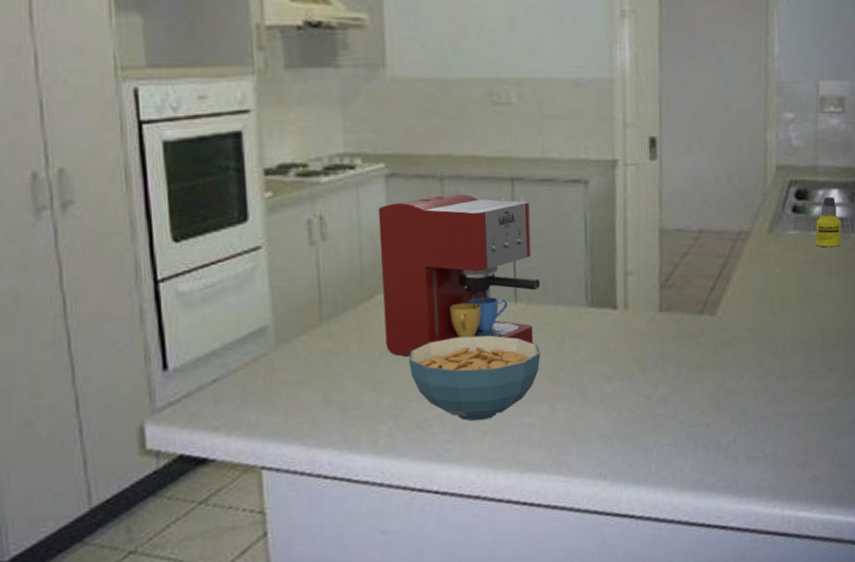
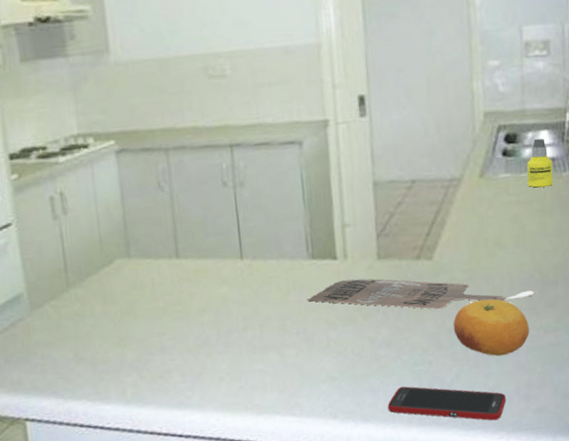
coffee maker: present [378,193,541,357] -> none [111,162,264,315]
cereal bowl: present [409,335,541,421] -> none [148,290,268,370]
home sign: none [582,331,819,368] -> present [307,279,537,310]
cell phone: none [661,448,782,488] -> present [387,386,506,421]
fruit: none [733,359,809,421] -> present [453,299,530,356]

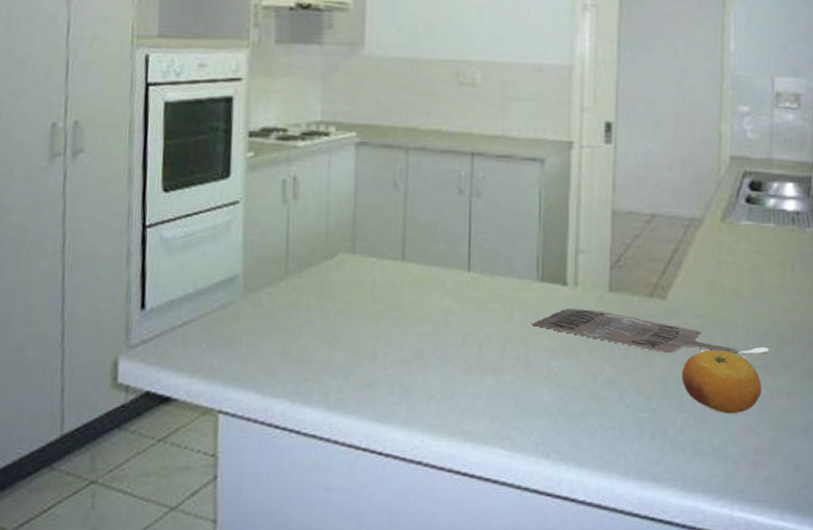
cell phone: present [387,386,506,421] -> none [604,433,731,485]
bottle: present [526,138,553,188] -> none [769,189,797,240]

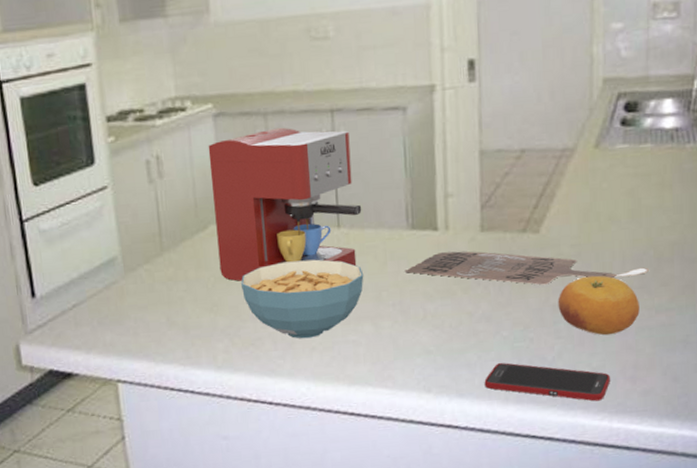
coffee maker: none [344,163,494,316] -> present [208,127,362,281]
cereal bowl: none [364,300,490,385] -> present [241,259,364,339]
cell phone: none [604,433,731,485] -> present [484,362,610,402]

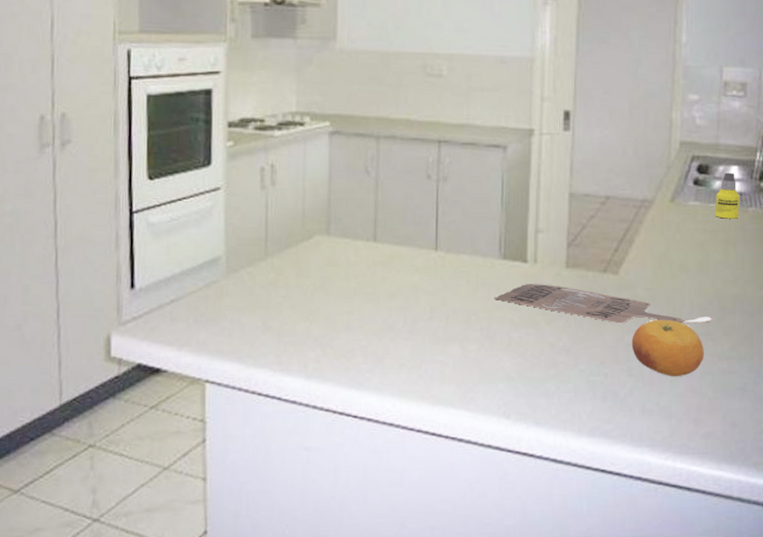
coffee maker: present [208,127,362,281] -> none [320,151,459,292]
cereal bowl: present [241,259,364,339] -> none [339,278,456,355]
cell phone: present [484,362,610,402] -> none [560,395,675,440]
bottle: none [646,107,676,160] -> present [715,172,741,219]

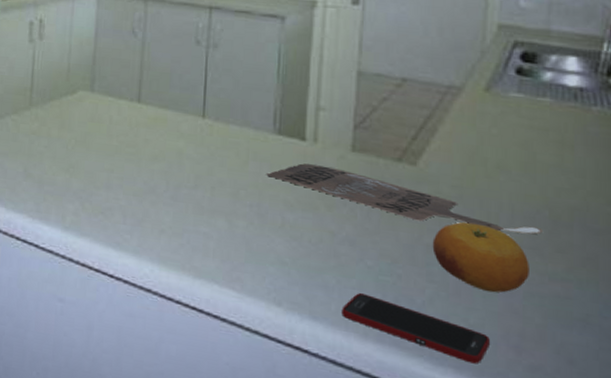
cell phone: none [560,395,675,440] -> present [341,293,490,364]
bottle: present [715,172,741,219] -> none [545,63,581,118]

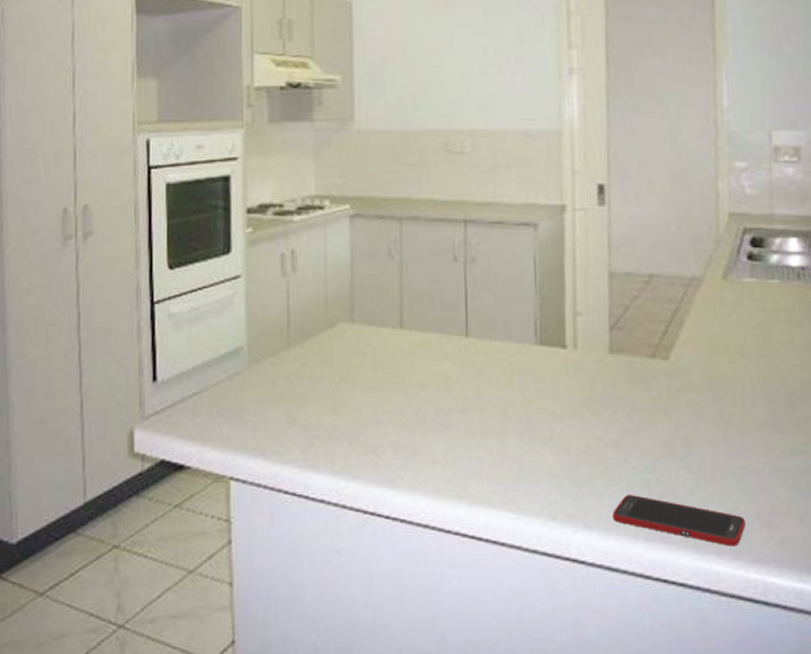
home sign: present [266,163,544,235] -> none [532,371,782,415]
fruit: present [432,221,529,293] -> none [688,409,774,474]

